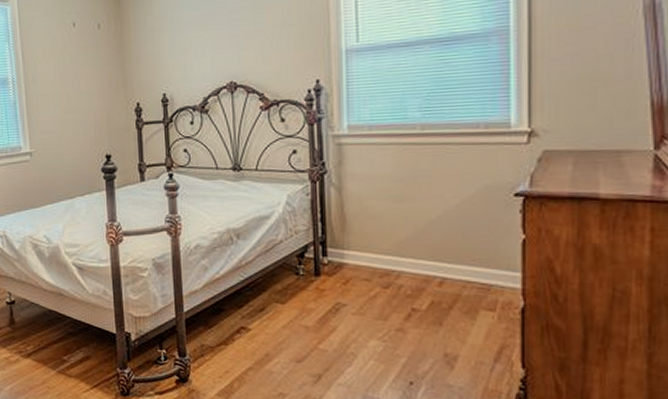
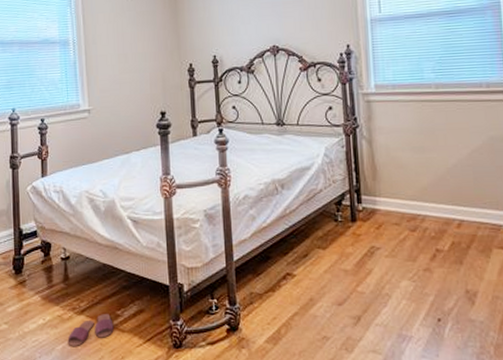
slippers: none [15,357,61,389] -> present [67,313,114,347]

